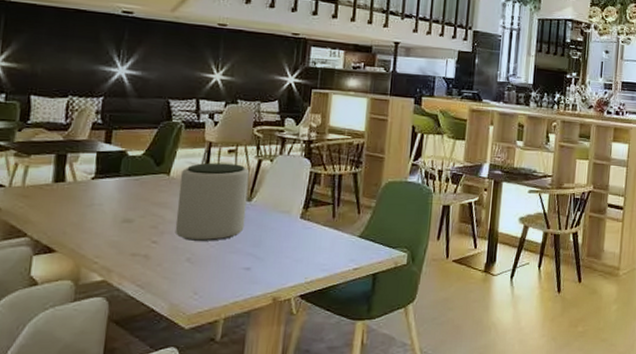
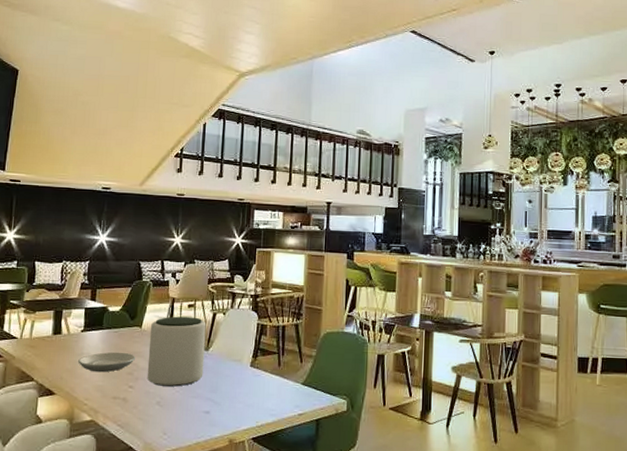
plate: none [87,202,162,226] -> present [78,352,136,373]

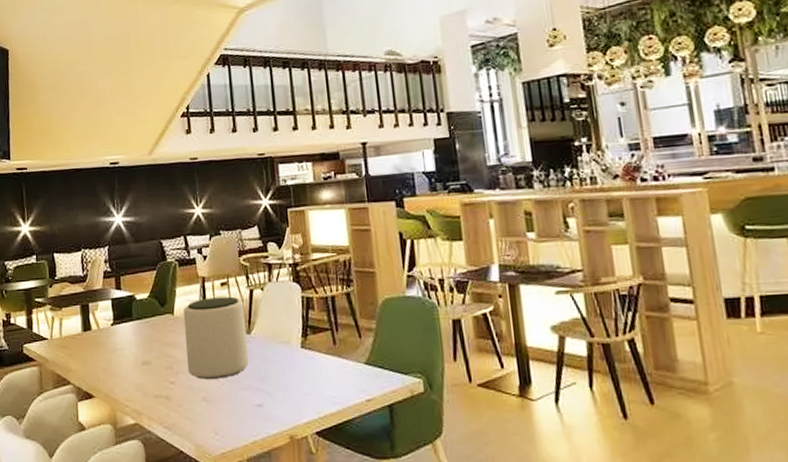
plate: present [78,352,136,373] -> none [113,344,173,369]

